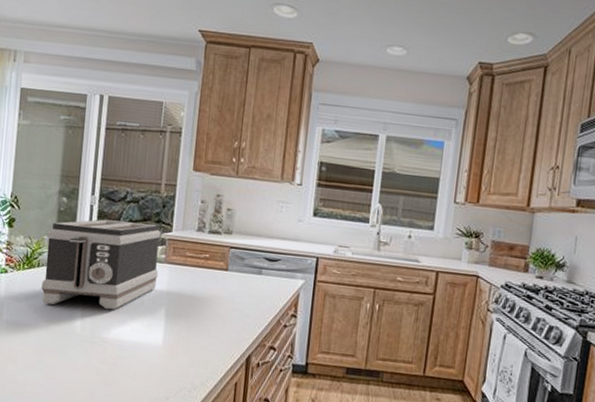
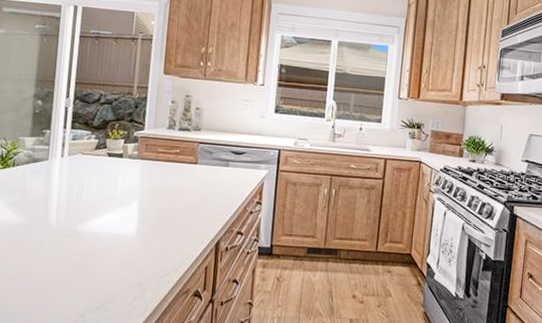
toaster: present [41,219,161,310] -> none [16,120,134,205]

